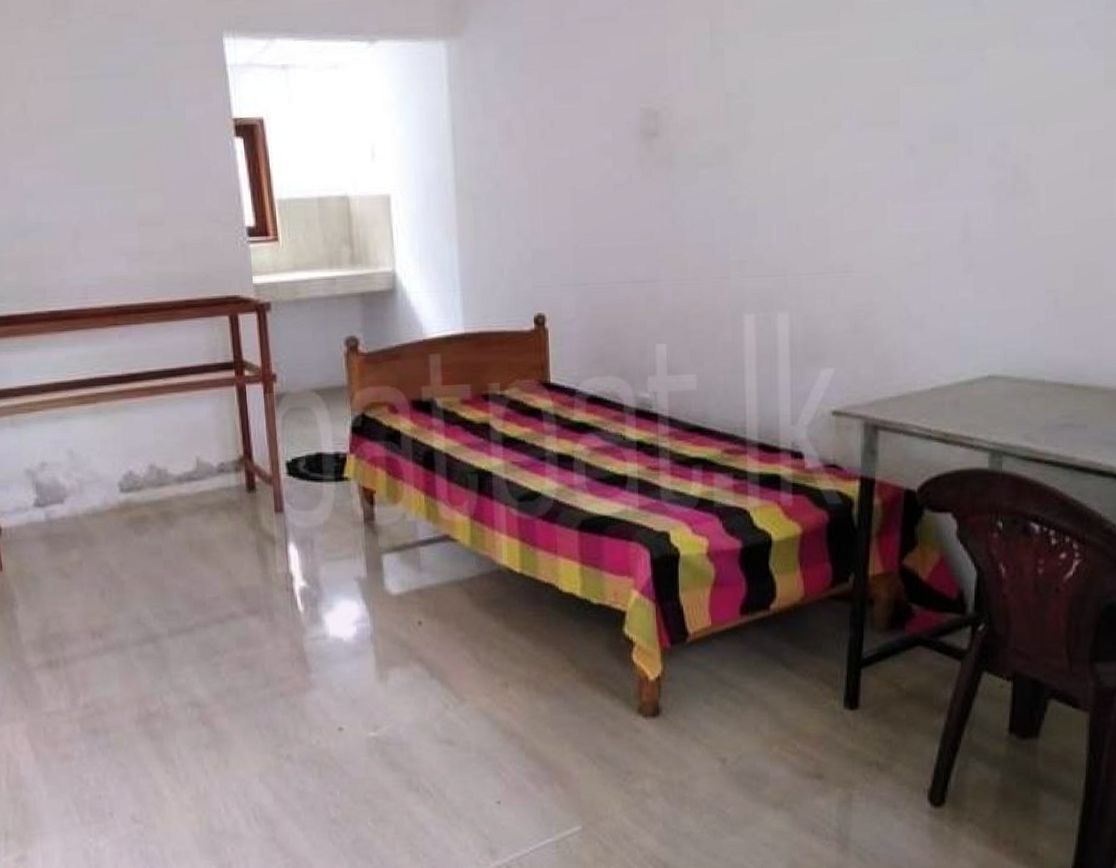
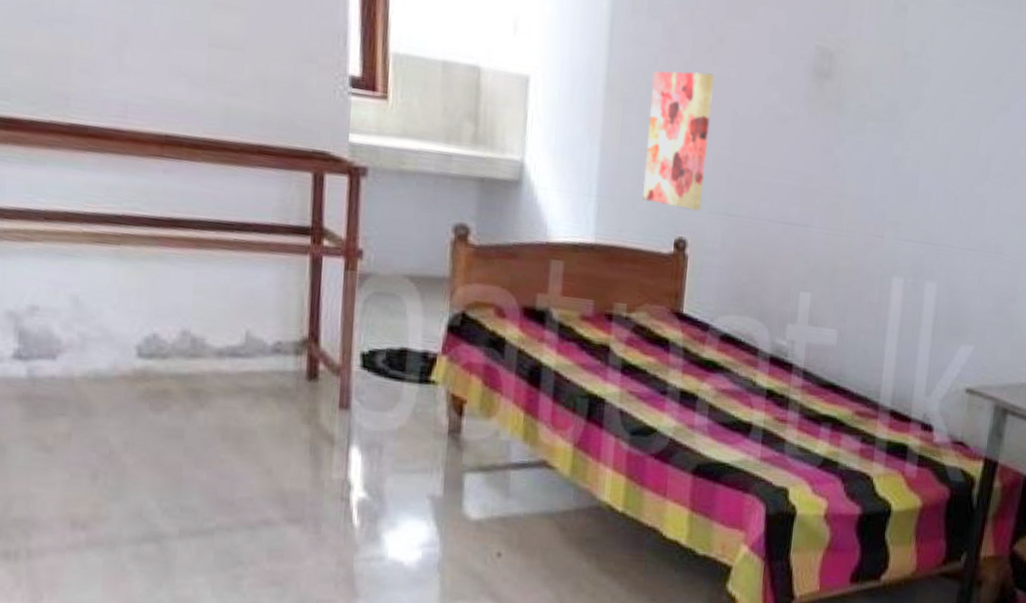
wall art: none [496,157,554,287] -> present [642,71,715,211]

